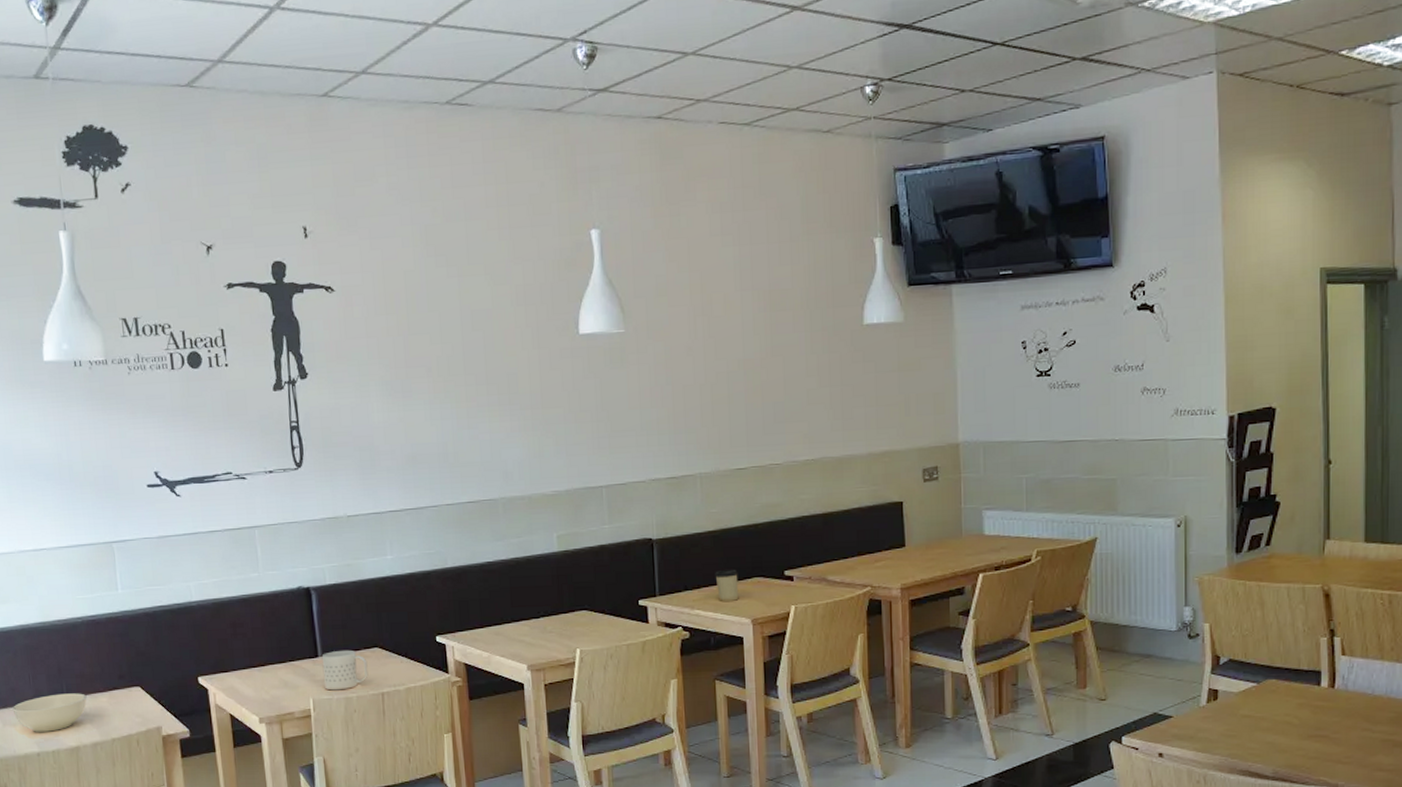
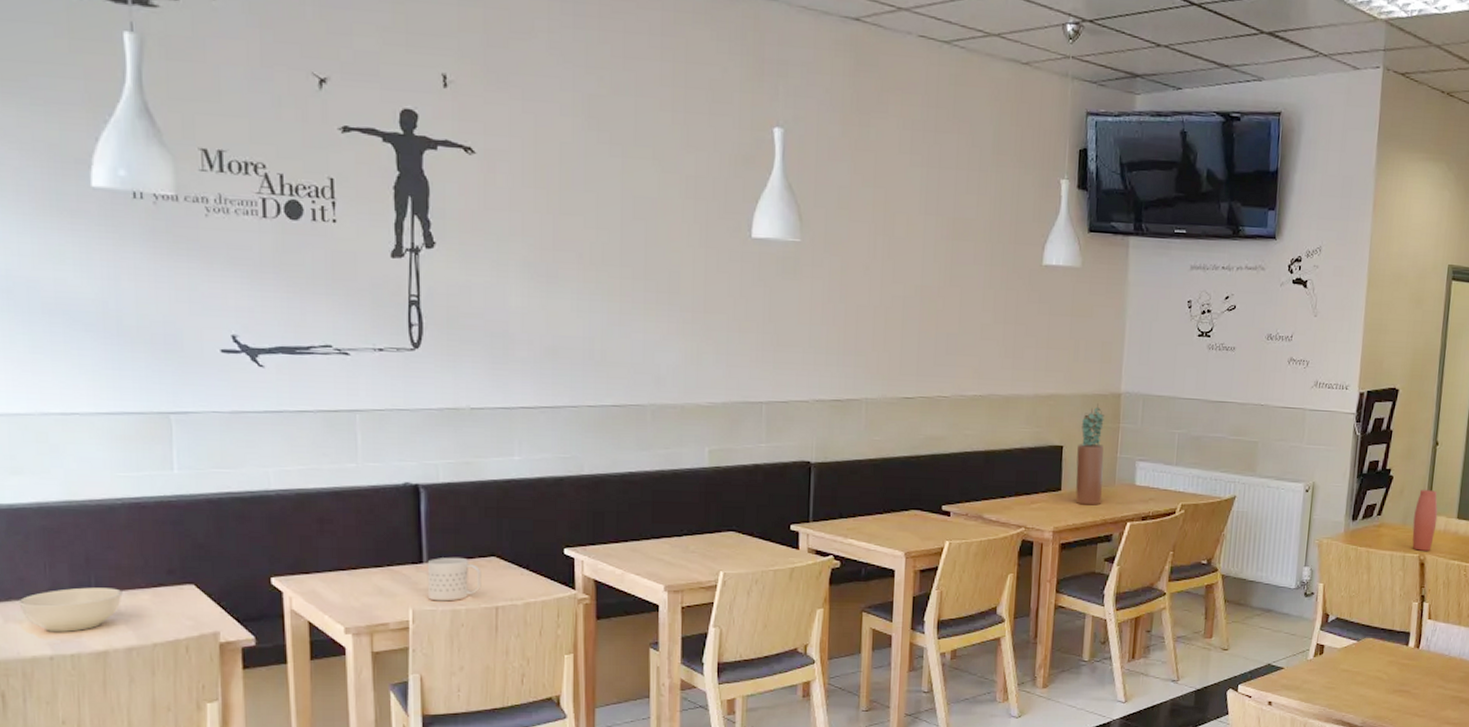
cup: present [715,569,739,603] -> none [872,499,896,534]
vase: none [918,456,950,560] -> present [1075,403,1105,506]
vase: none [1311,512,1340,581] -> present [1412,489,1438,551]

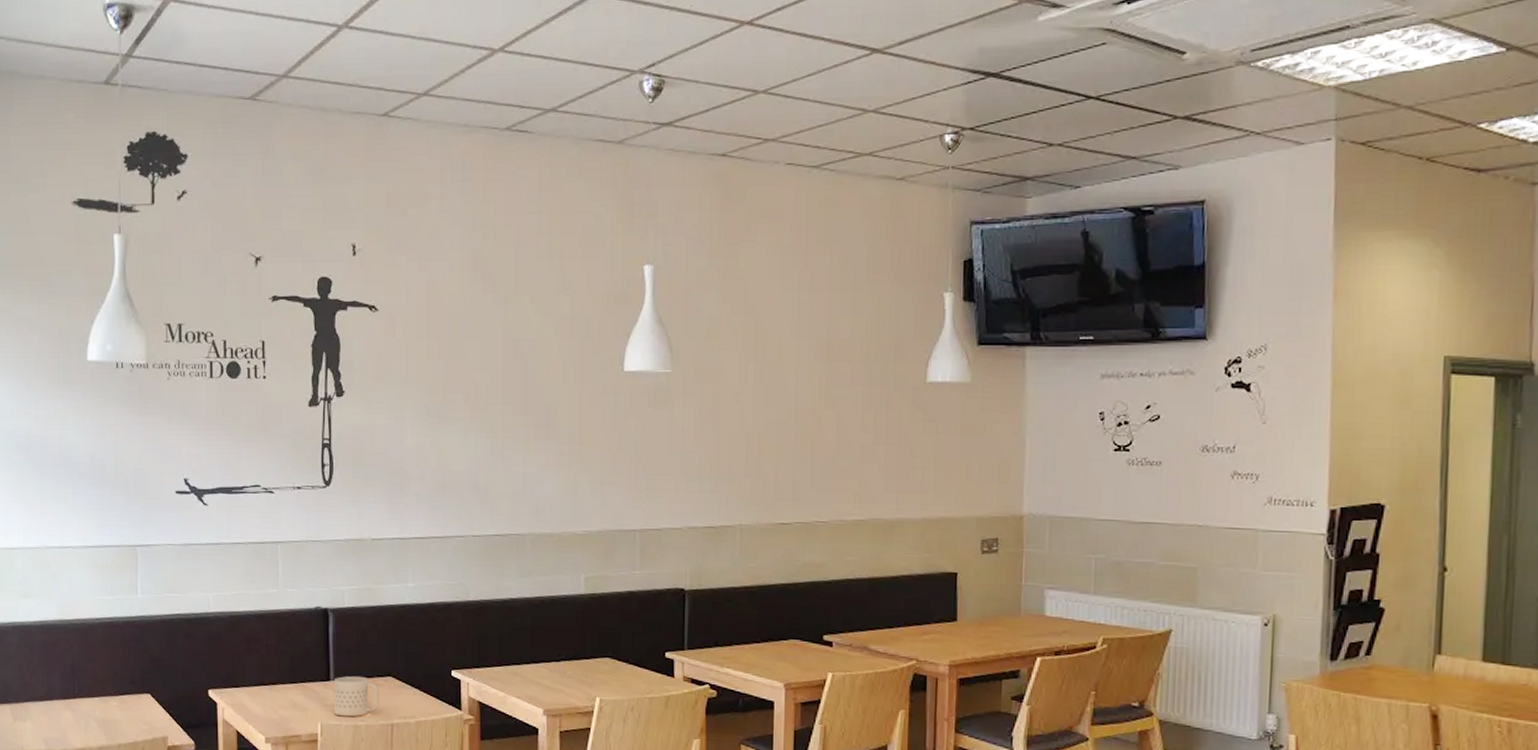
bowl: present [18,587,123,632] -> none [24,693,97,731]
vase: present [1075,403,1105,506] -> none [973,527,1006,638]
vase: present [1412,489,1438,551] -> none [1417,624,1453,700]

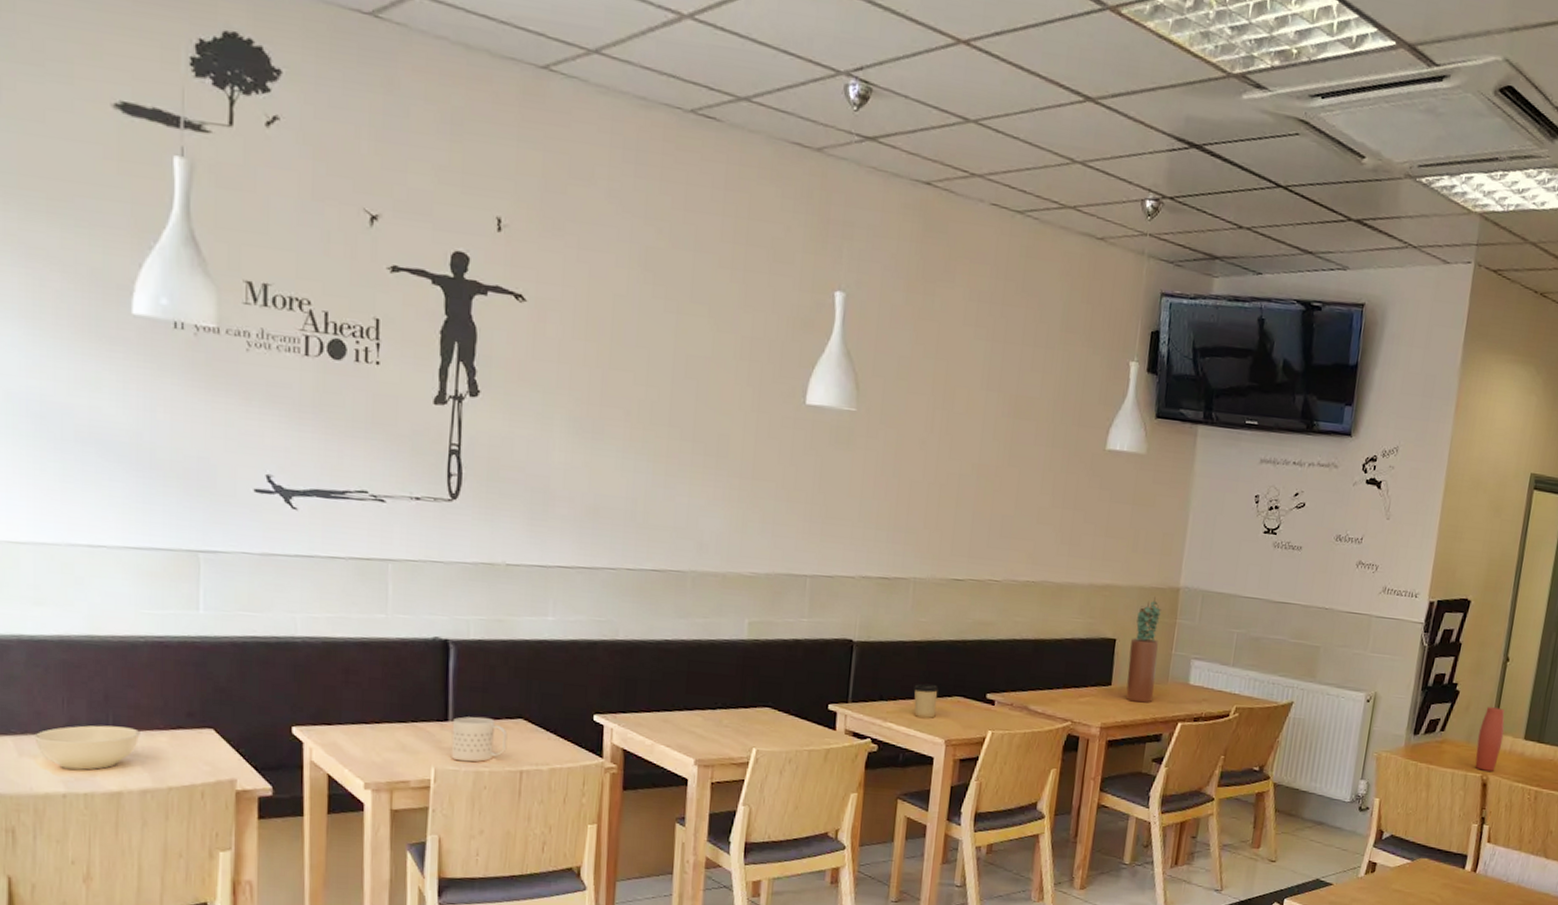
bowl: none [24,693,97,731] -> present [34,725,140,770]
cup: none [748,628,773,664] -> present [914,683,939,720]
vase: none [973,527,1006,638] -> present [1125,597,1161,703]
vase: none [1417,624,1453,700] -> present [1475,706,1505,771]

